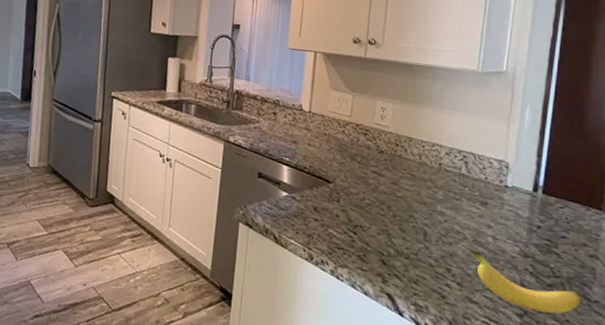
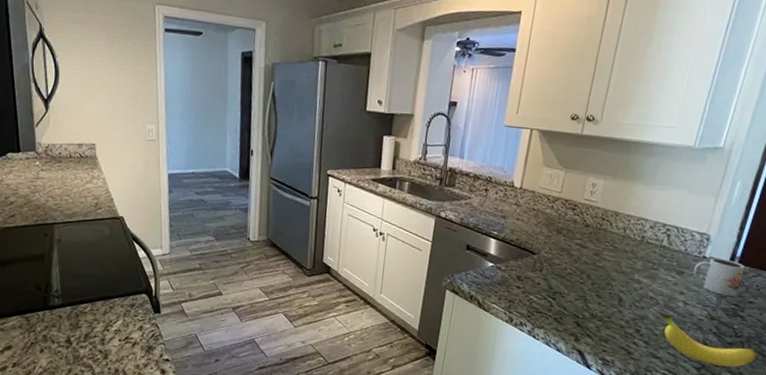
mug: none [498,187,550,230] -> present [693,257,745,296]

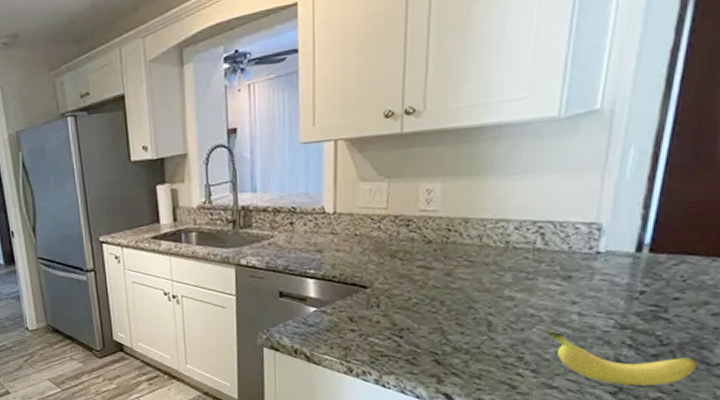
mug: present [693,257,745,296] -> none [586,249,660,296]

